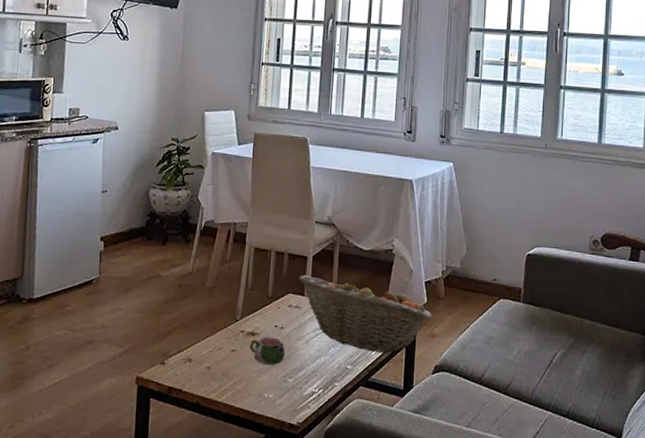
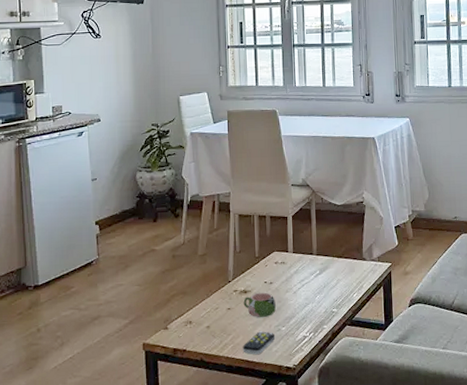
remote control: none [243,380,281,405] -> present [242,331,276,354]
fruit basket: present [298,274,432,353] -> none [281,231,404,294]

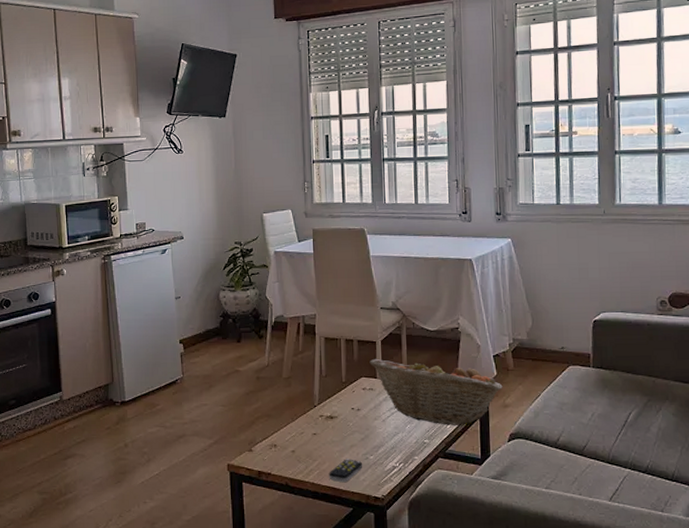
mug: present [243,292,276,318] -> none [329,419,363,445]
fruit basket: none [281,231,404,294] -> present [369,358,503,425]

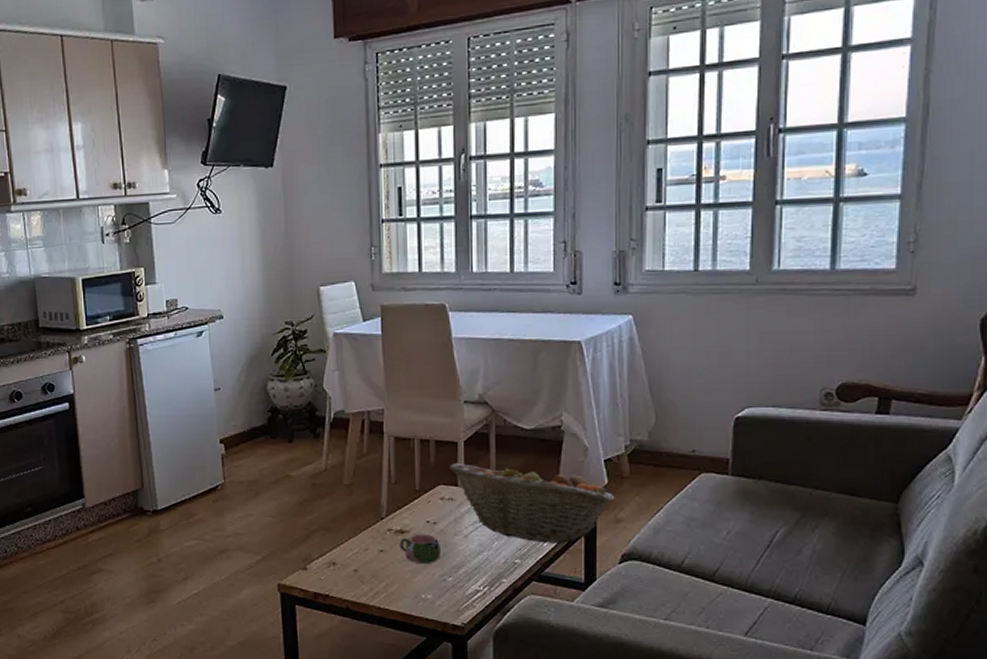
remote control: present [328,459,363,482] -> none [398,580,440,607]
mug: none [329,419,363,445] -> present [399,534,441,565]

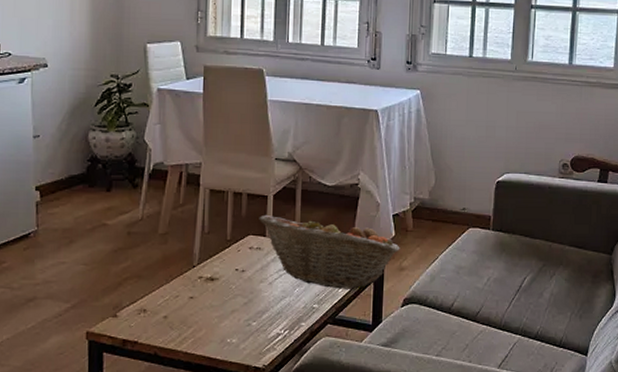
mug: present [399,534,441,565] -> none [209,281,247,310]

